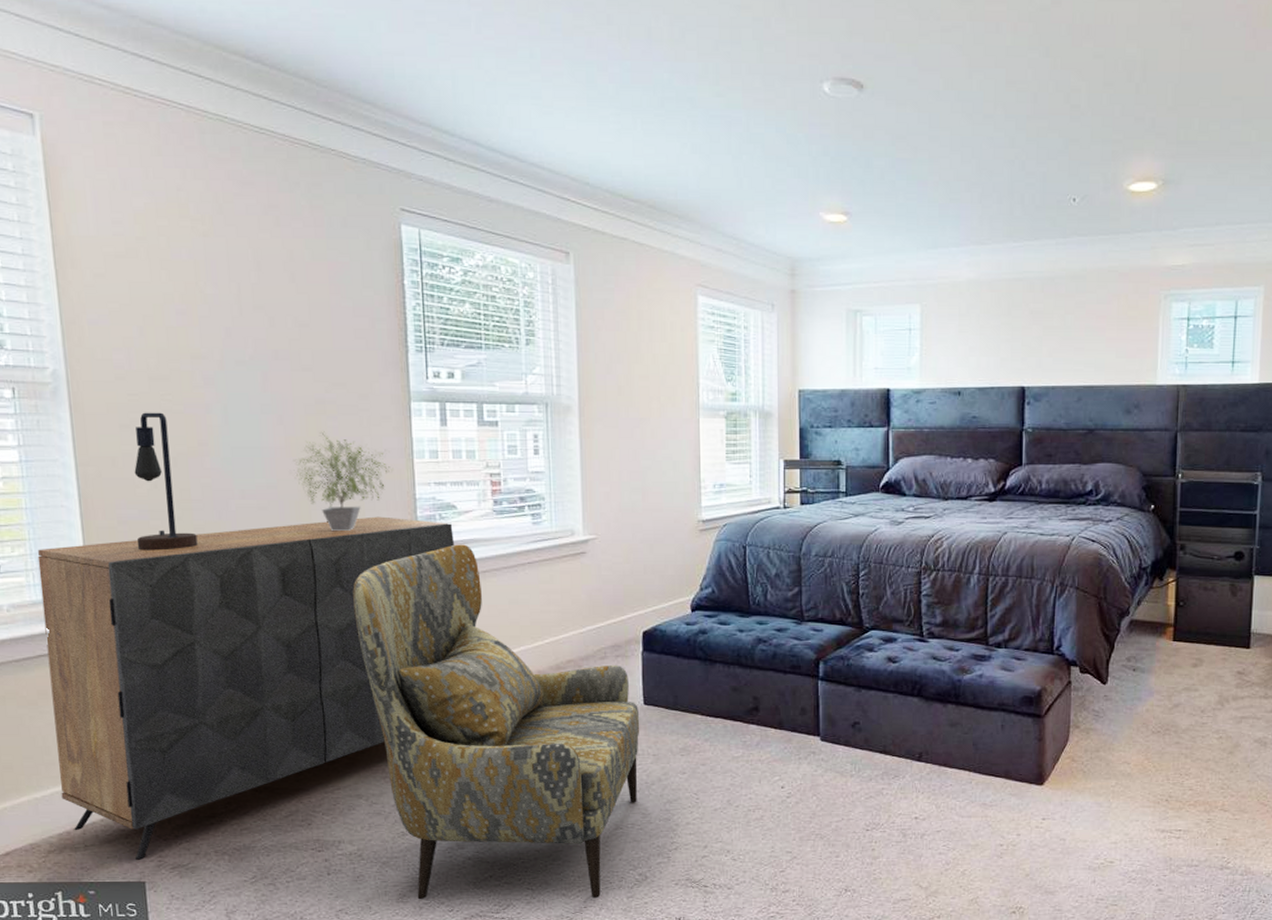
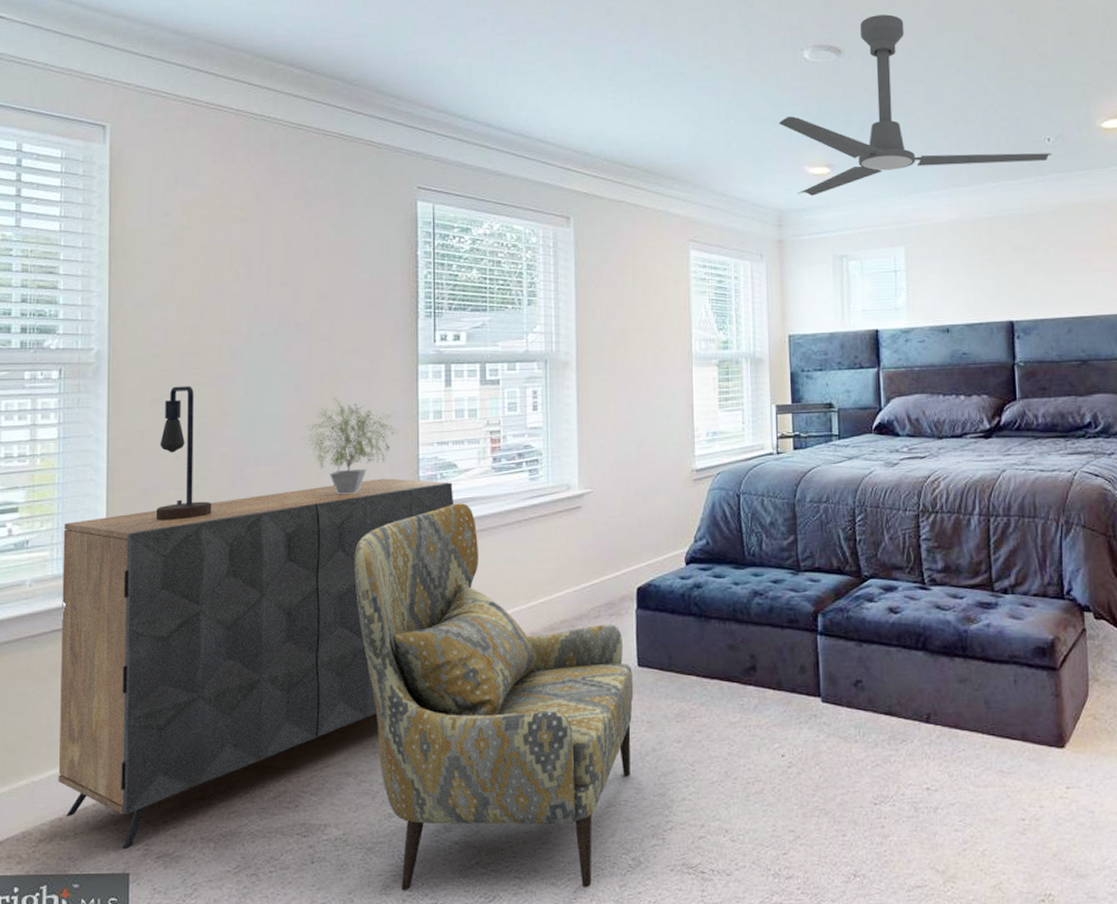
ceiling fan: none [795,48,1076,245] -> present [779,14,1052,196]

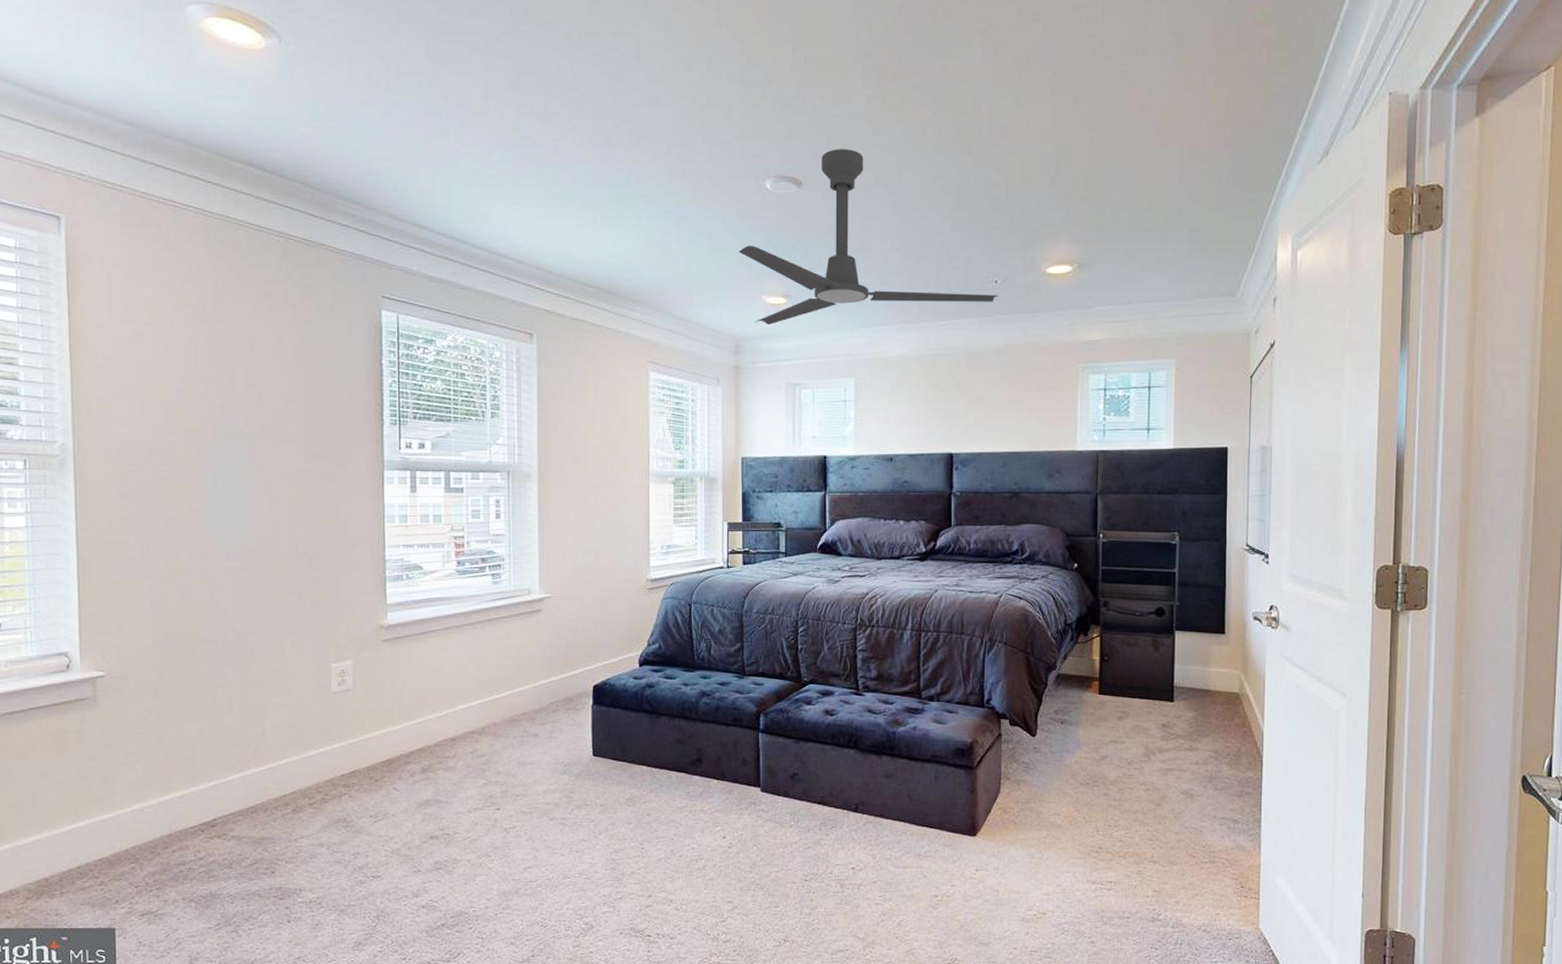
dresser: present [58,478,453,849] -> none [36,577,419,907]
table lamp: present [155,386,212,521] -> none [127,481,183,609]
potted plant: present [306,397,399,495] -> none [274,498,366,591]
armchair: present [354,503,634,891] -> none [324,603,589,948]

